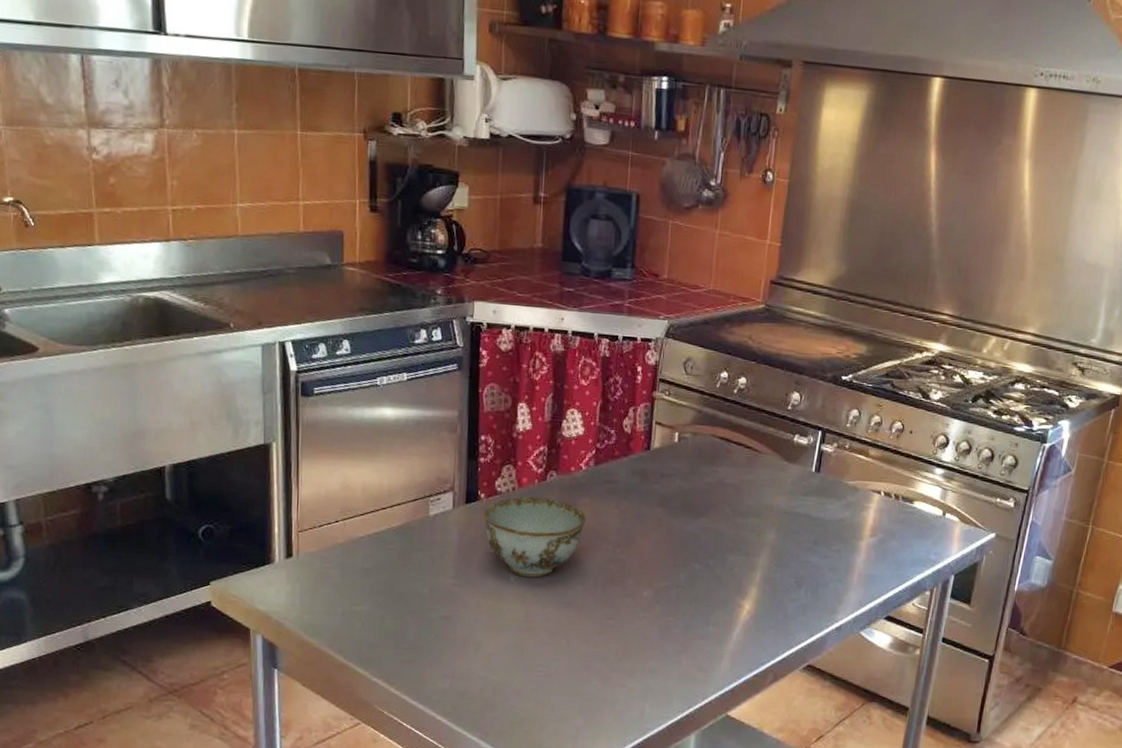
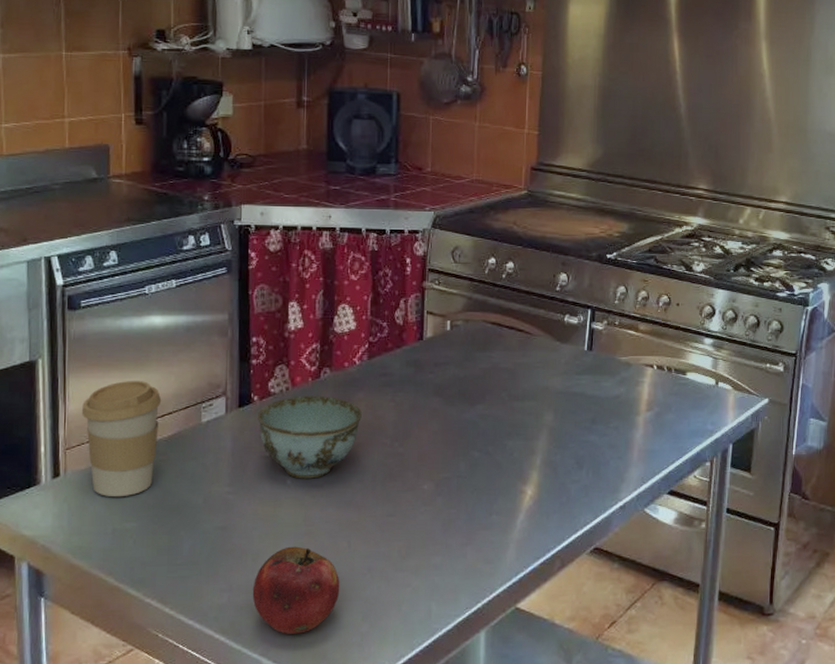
coffee cup: none [314,469,391,581] -> present [82,380,162,498]
fruit: none [473,640,558,722] -> present [252,546,340,634]

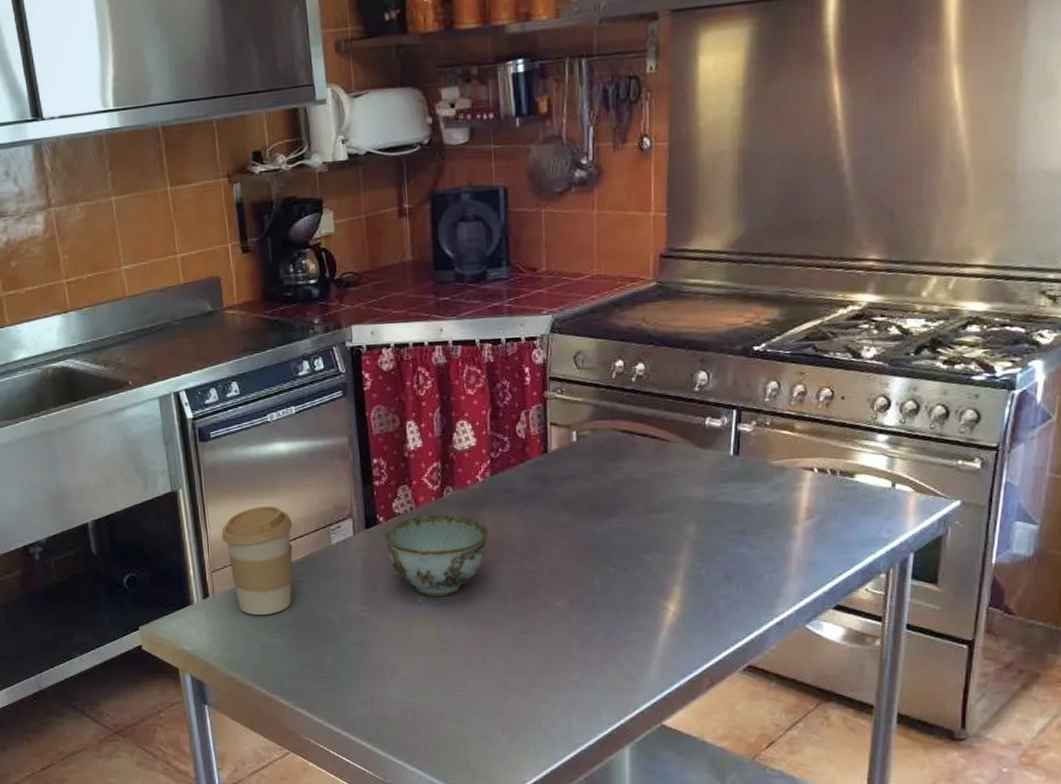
fruit: present [252,546,340,634] -> none [393,661,478,744]

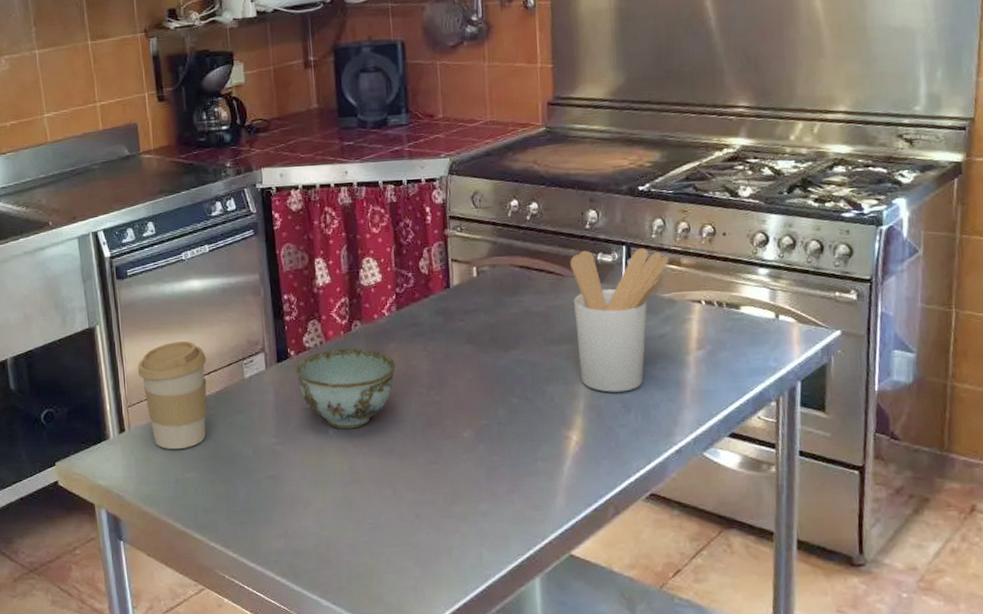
utensil holder: none [676,412,782,563] -> present [570,248,670,392]

